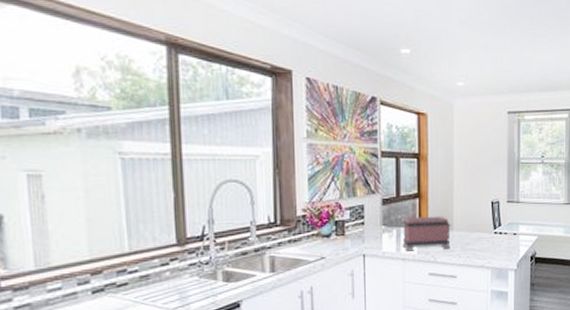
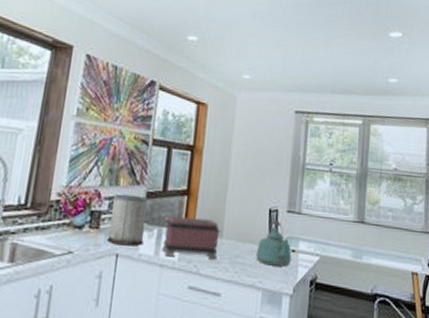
canister: none [352,203,385,247] -> present [107,194,149,246]
kettle: none [483,210,514,248] -> present [256,220,292,267]

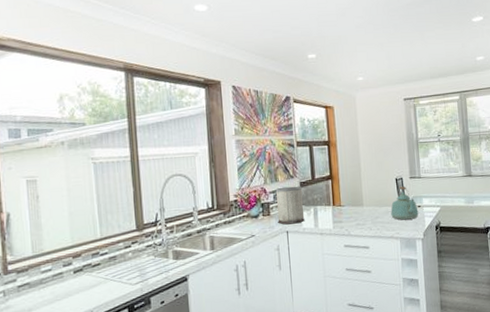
toaster: present [161,215,221,260] -> none [319,194,362,227]

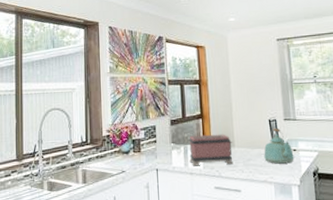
canister: present [275,186,305,225] -> none [146,124,175,162]
toaster: none [319,194,362,227] -> present [189,134,233,167]

